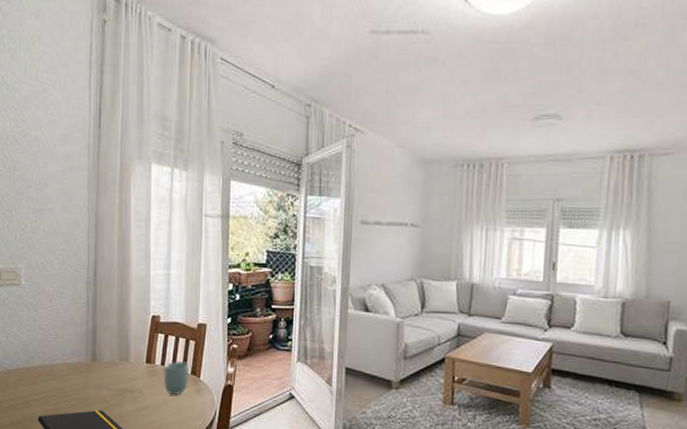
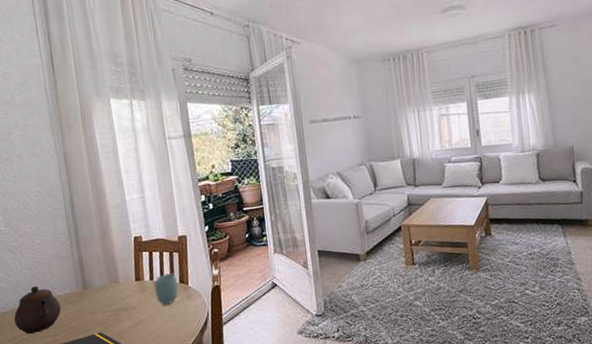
teapot: none [19,348,67,398] -> present [14,286,62,334]

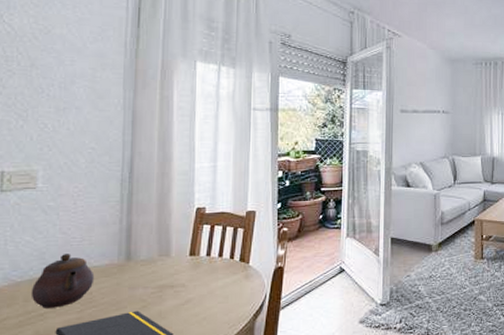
cup: present [154,272,179,305] -> none [210,249,238,284]

